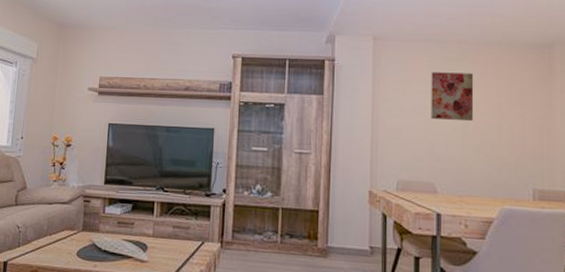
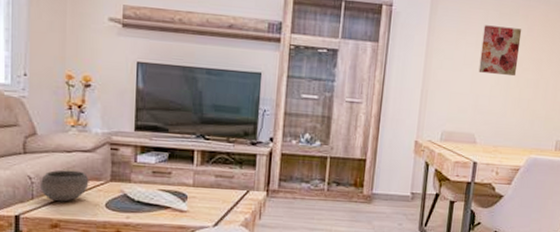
bowl: none [26,220,65,250] -> present [41,170,89,202]

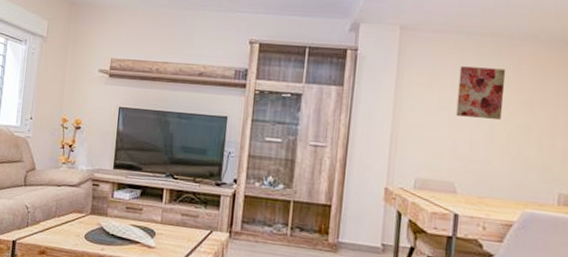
bowl: present [41,170,89,202] -> none [34,201,73,231]

